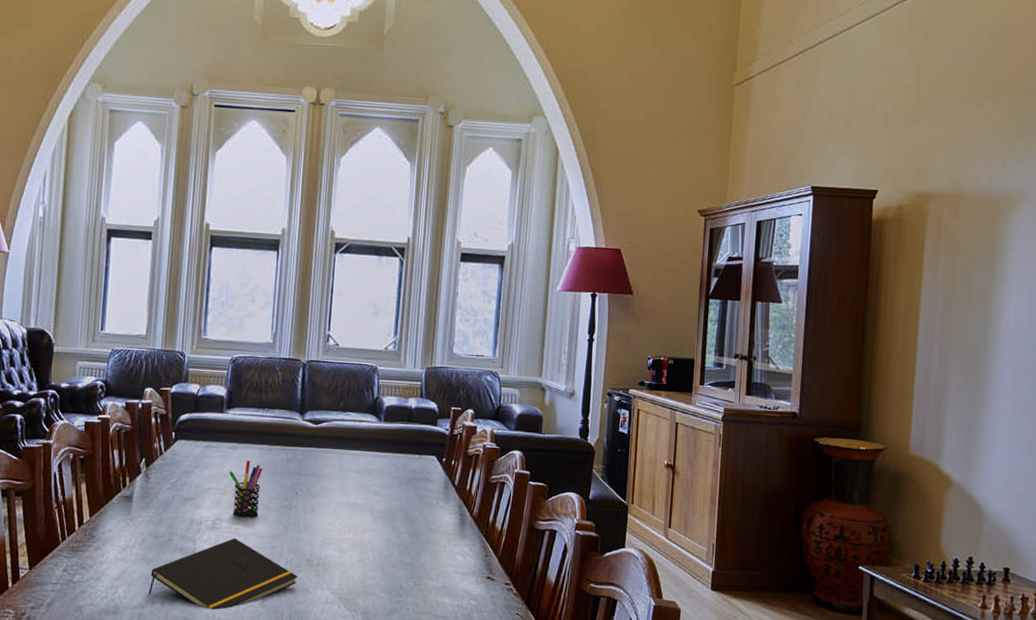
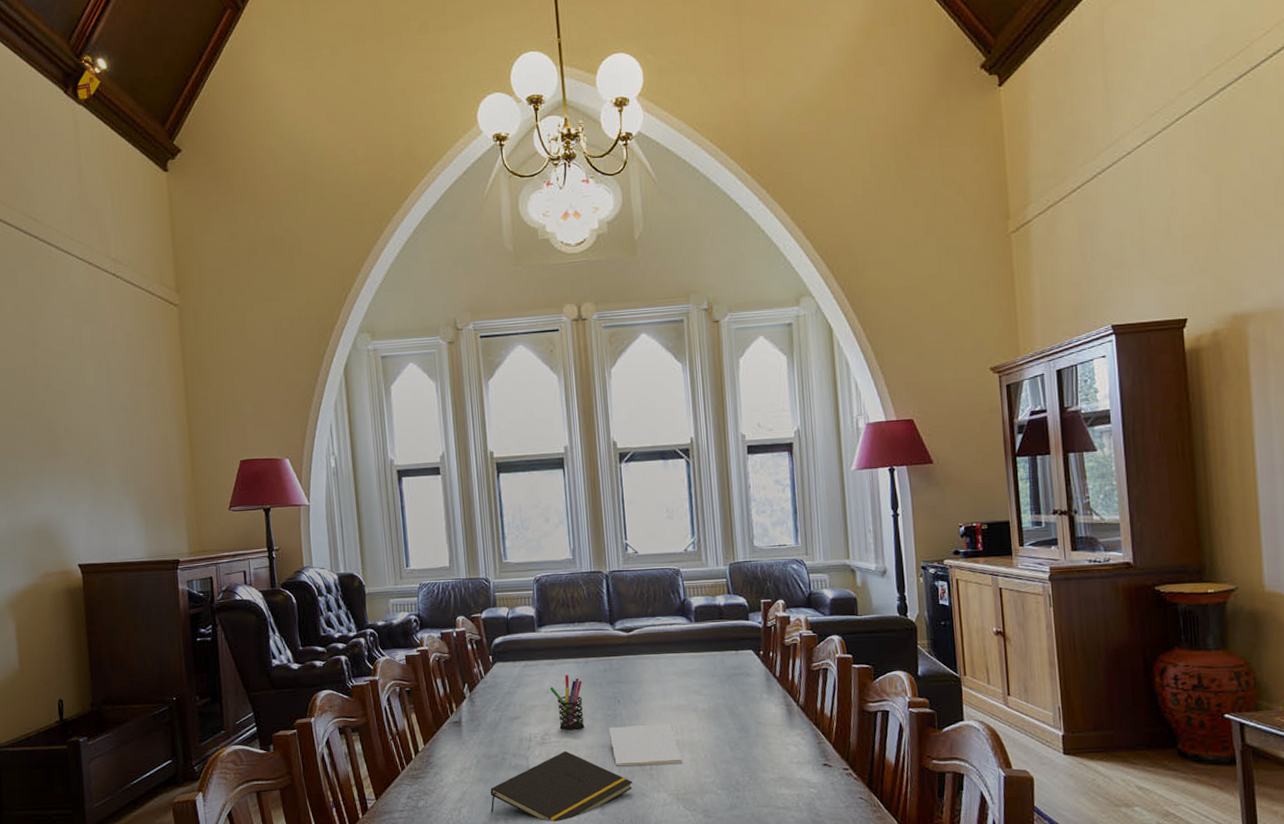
book: none [282,518,351,562] -> present [609,724,683,767]

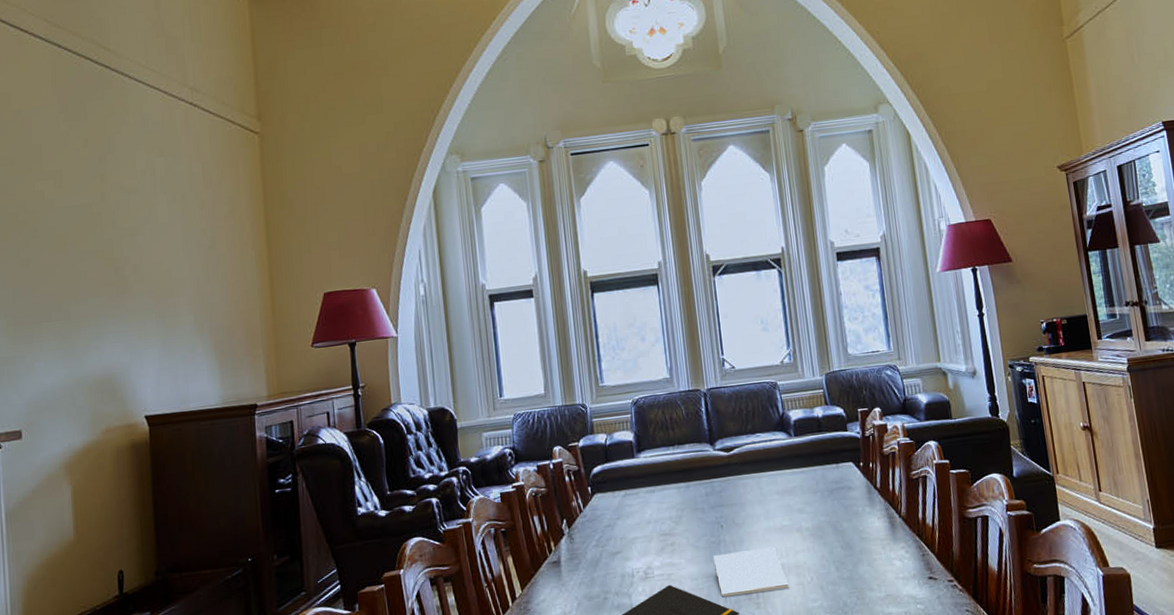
pen holder: present [549,675,585,731] -> none [651,501,689,563]

